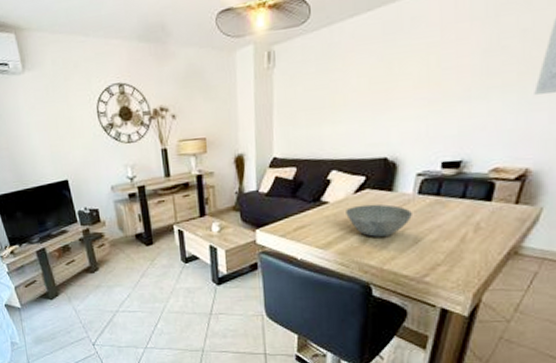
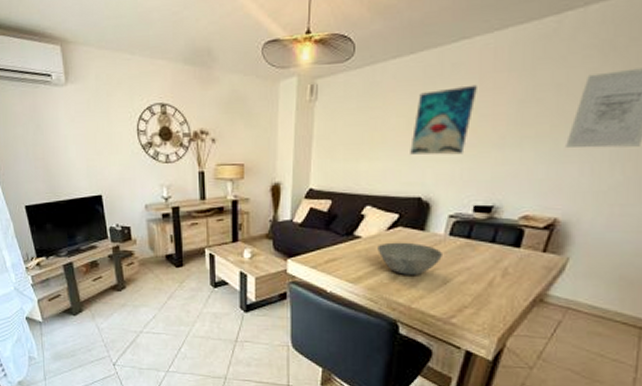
wall art: none [373,37,439,115] -> present [410,84,477,155]

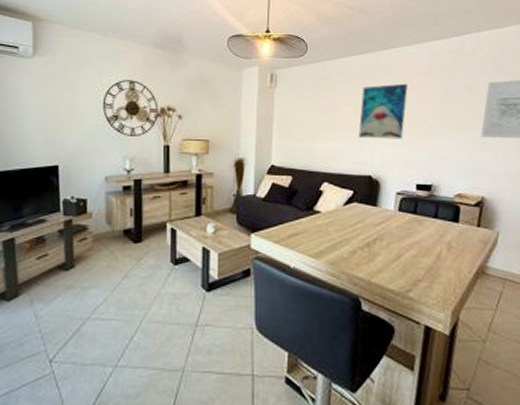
bowl: present [378,242,442,275] -> none [336,217,394,249]

